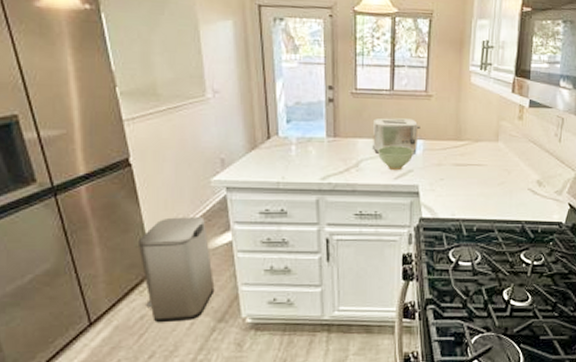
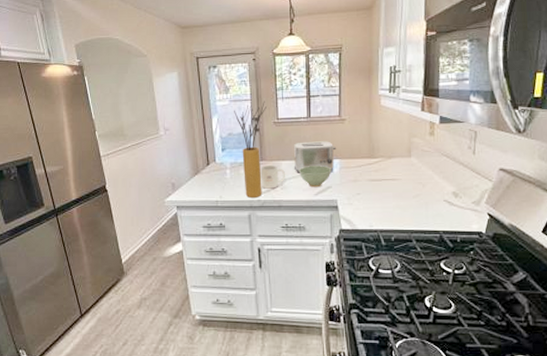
pedal bin: present [137,217,215,323] -> none [113,231,170,317]
vase: none [303,66,343,181] -> present [234,100,266,199]
mug: none [333,143,363,170] -> present [260,165,286,189]

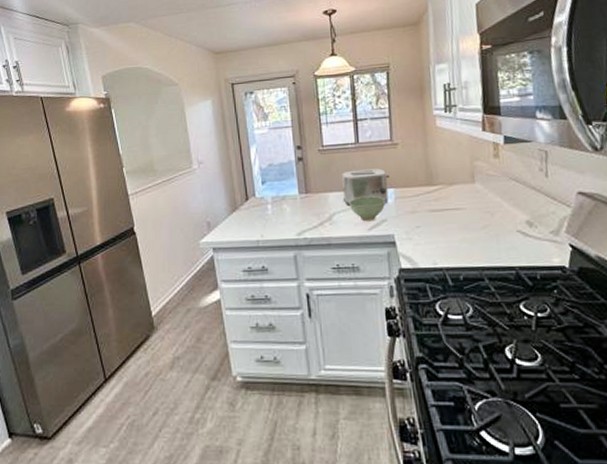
vase: present [234,100,266,199] -> none [274,126,310,237]
mug: present [260,165,286,189] -> none [305,198,335,225]

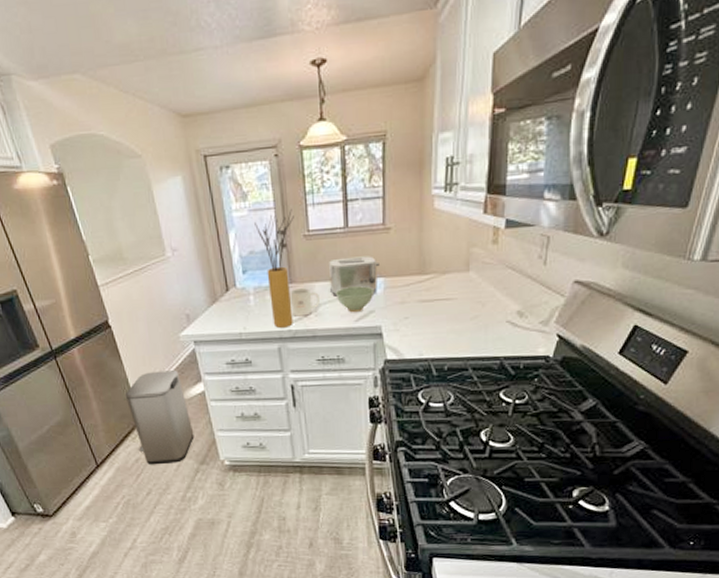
pedal bin: none [141,277,207,380] -> present [125,370,194,465]
vase: none [274,126,310,237] -> present [255,208,294,329]
mug: none [305,198,335,225] -> present [290,288,321,317]

